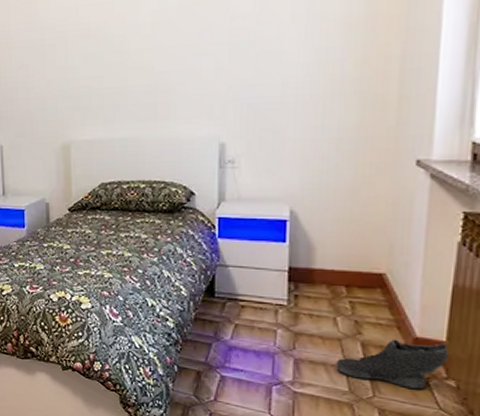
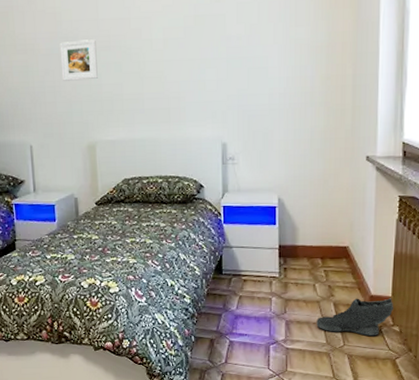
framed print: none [34,28,75,76] -> present [59,39,98,81]

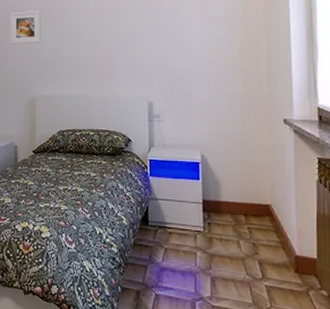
sneaker: present [316,298,394,337] -> none [242,258,321,300]

